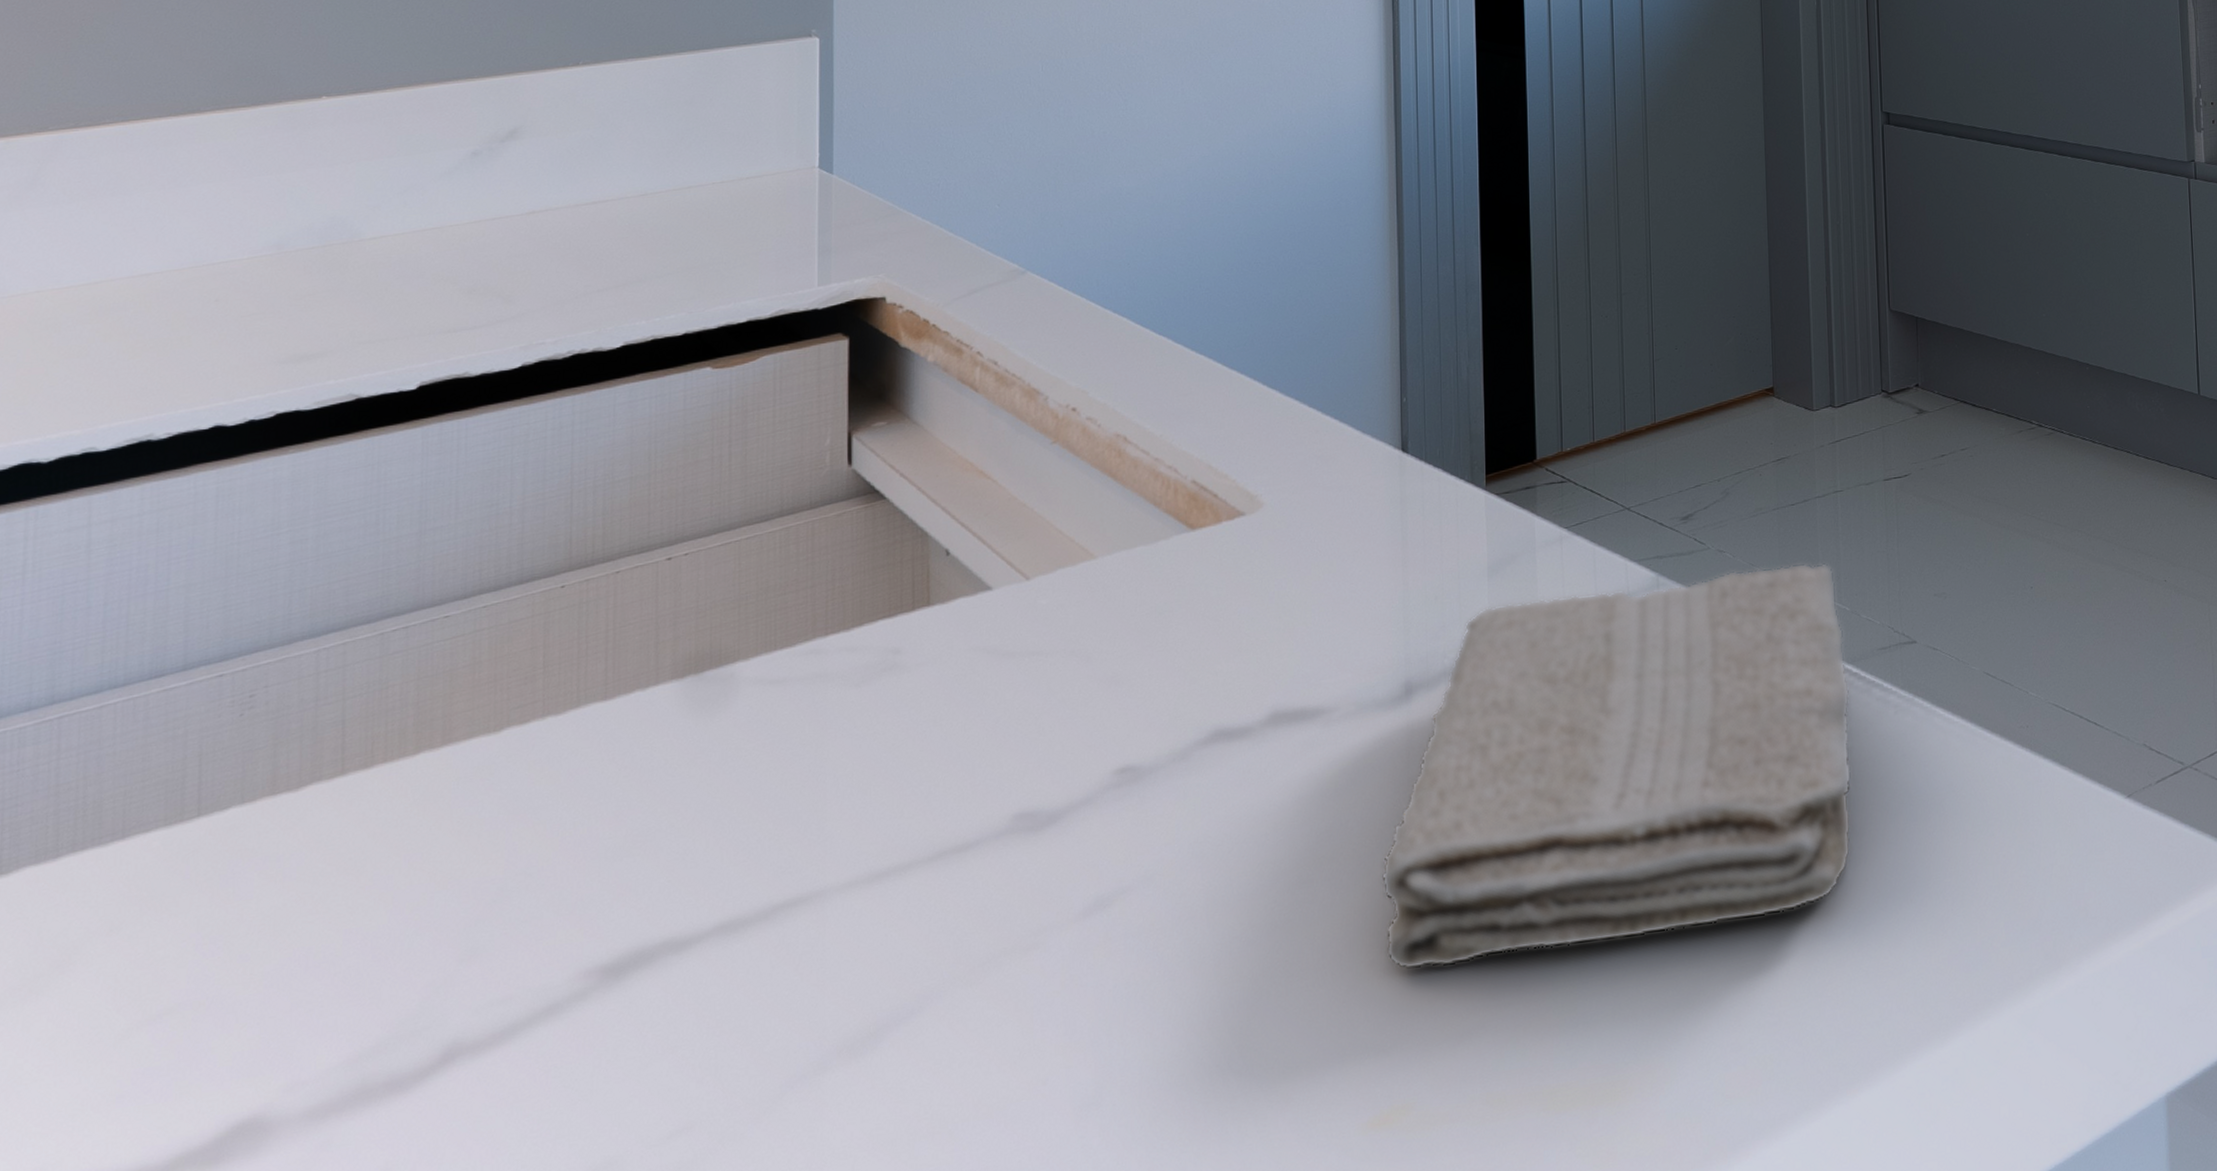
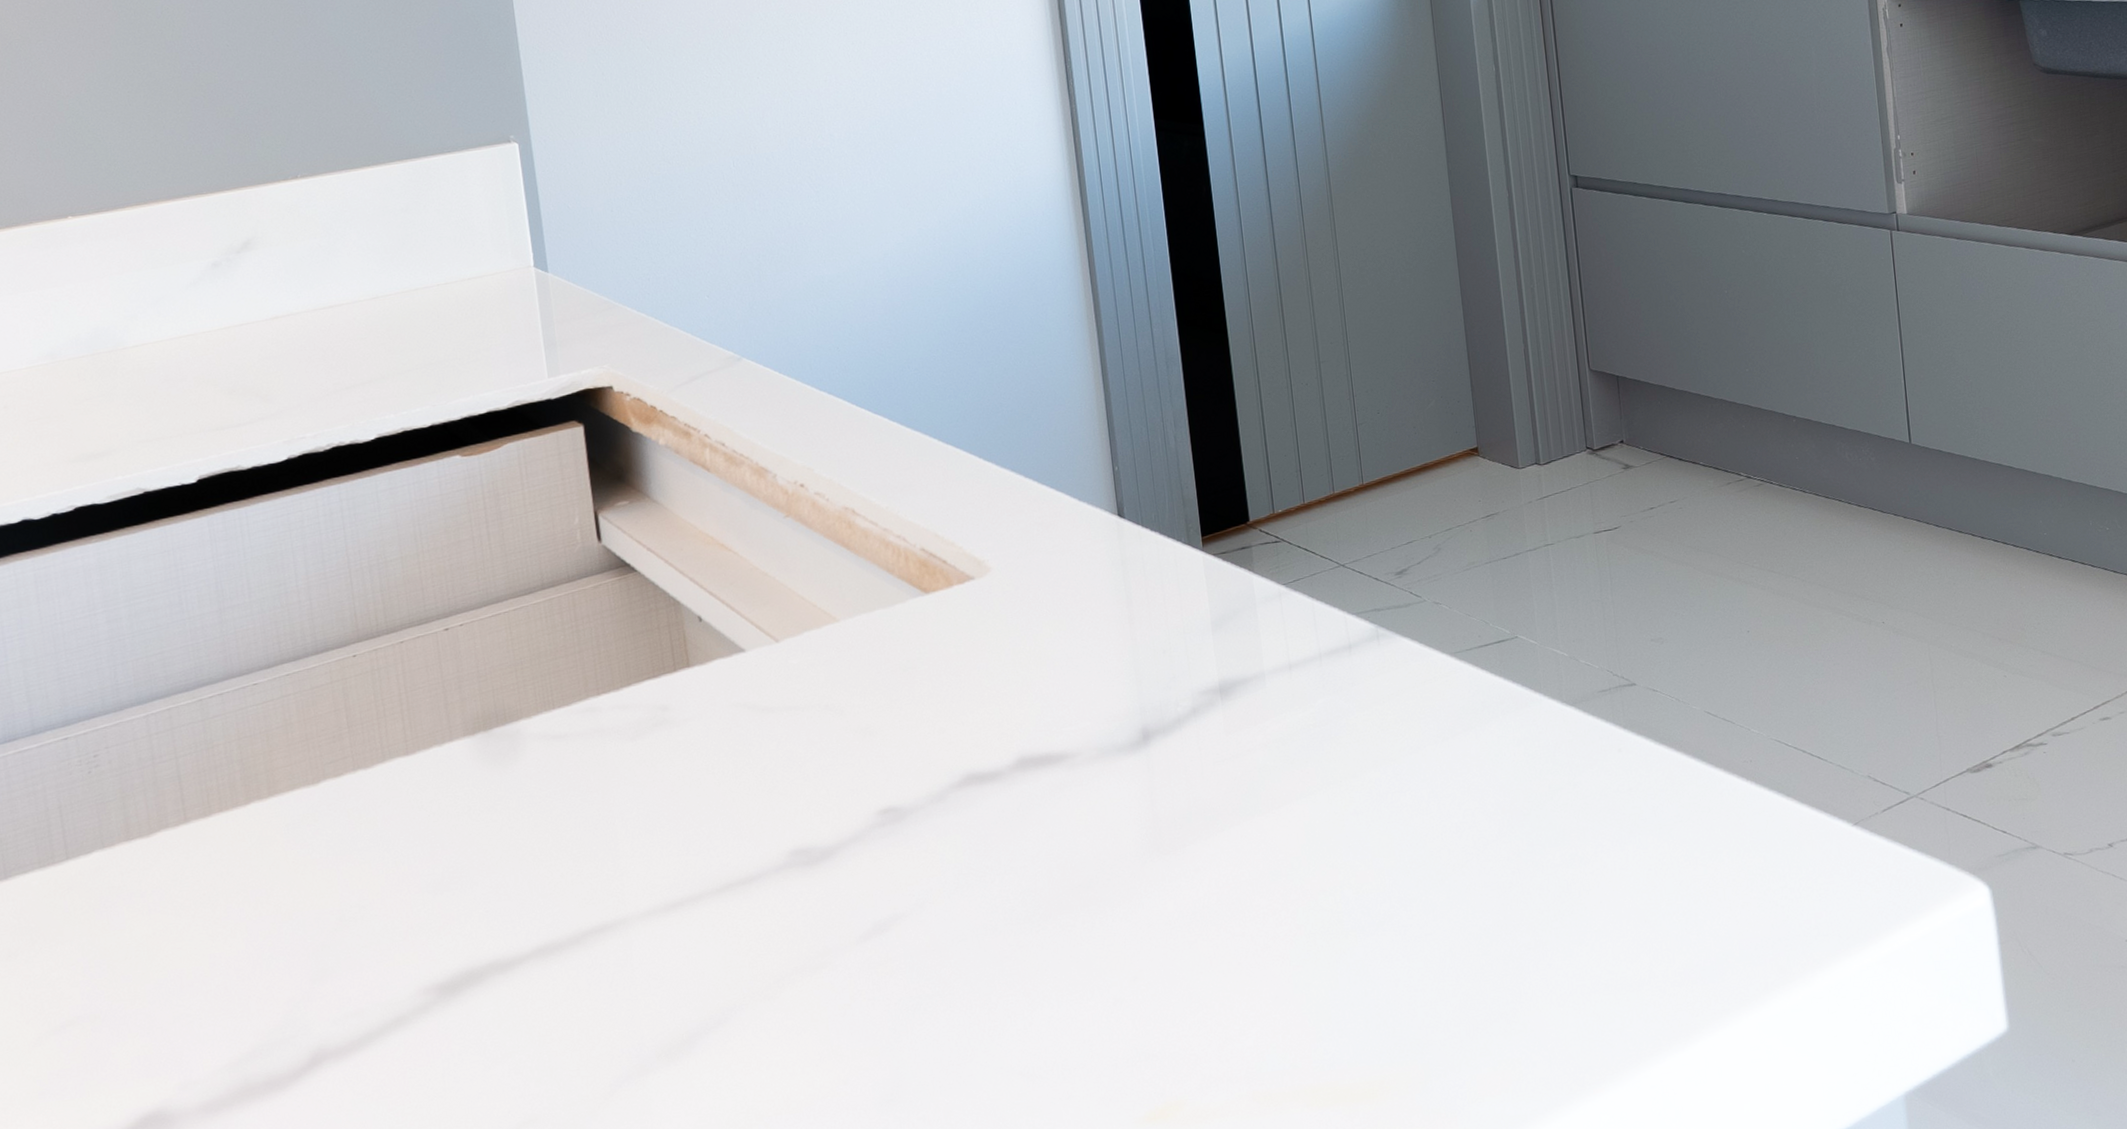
washcloth: present [1381,563,1852,971] -> none [1135,612,1584,985]

